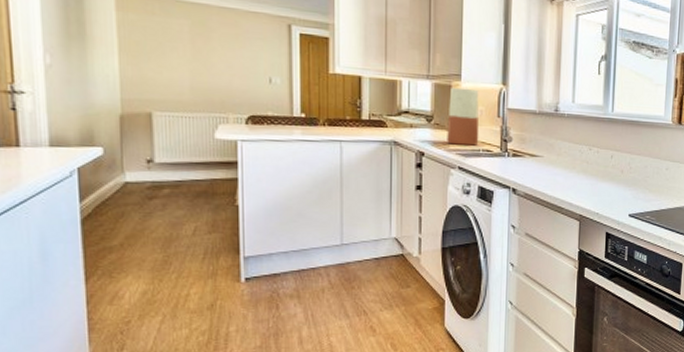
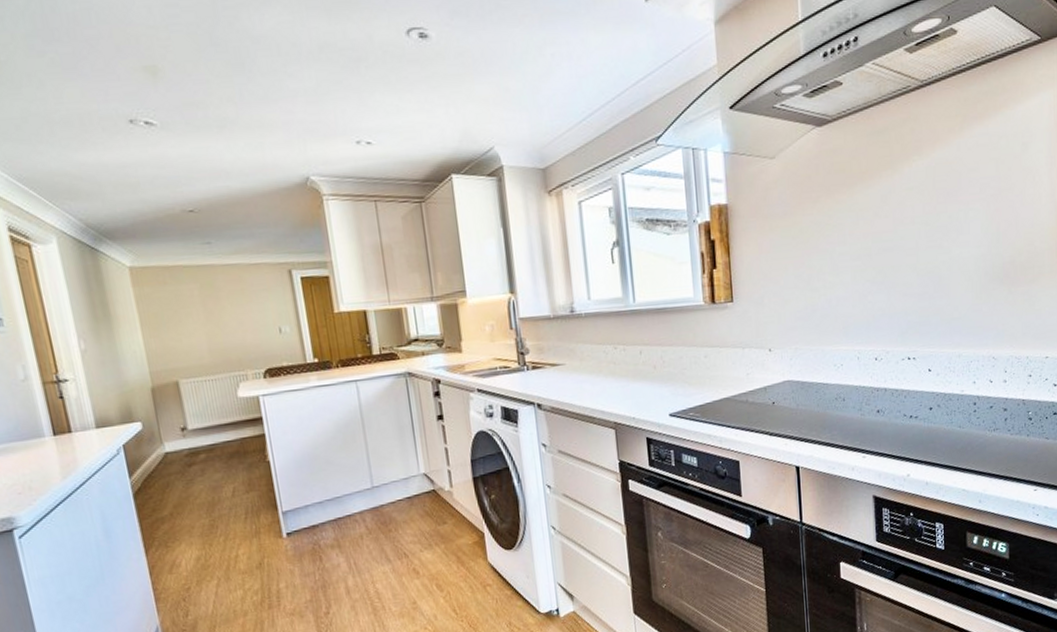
vase: present [447,87,479,146] -> none [456,303,495,367]

